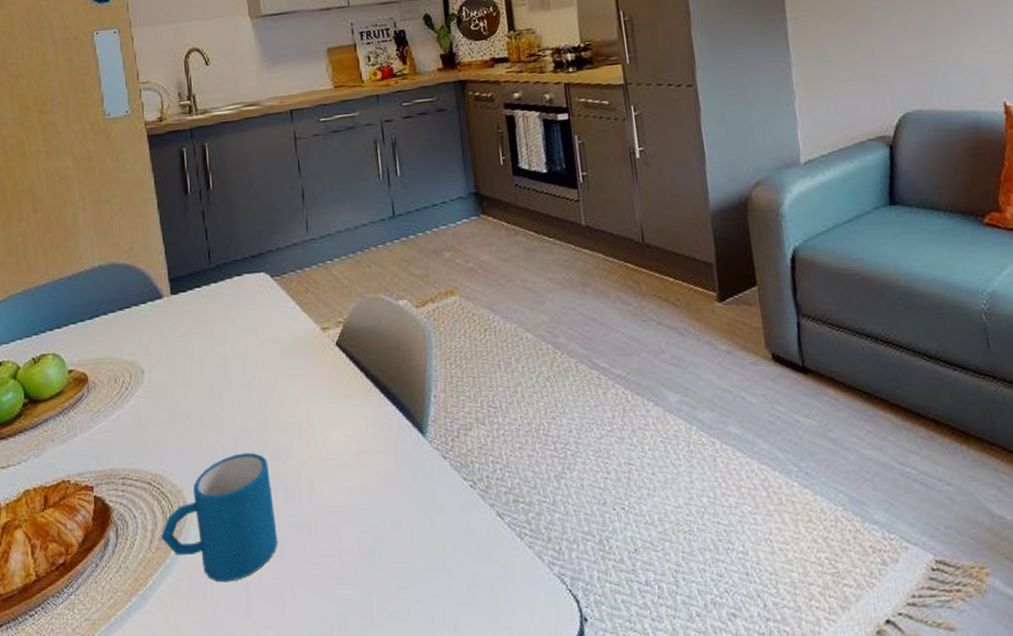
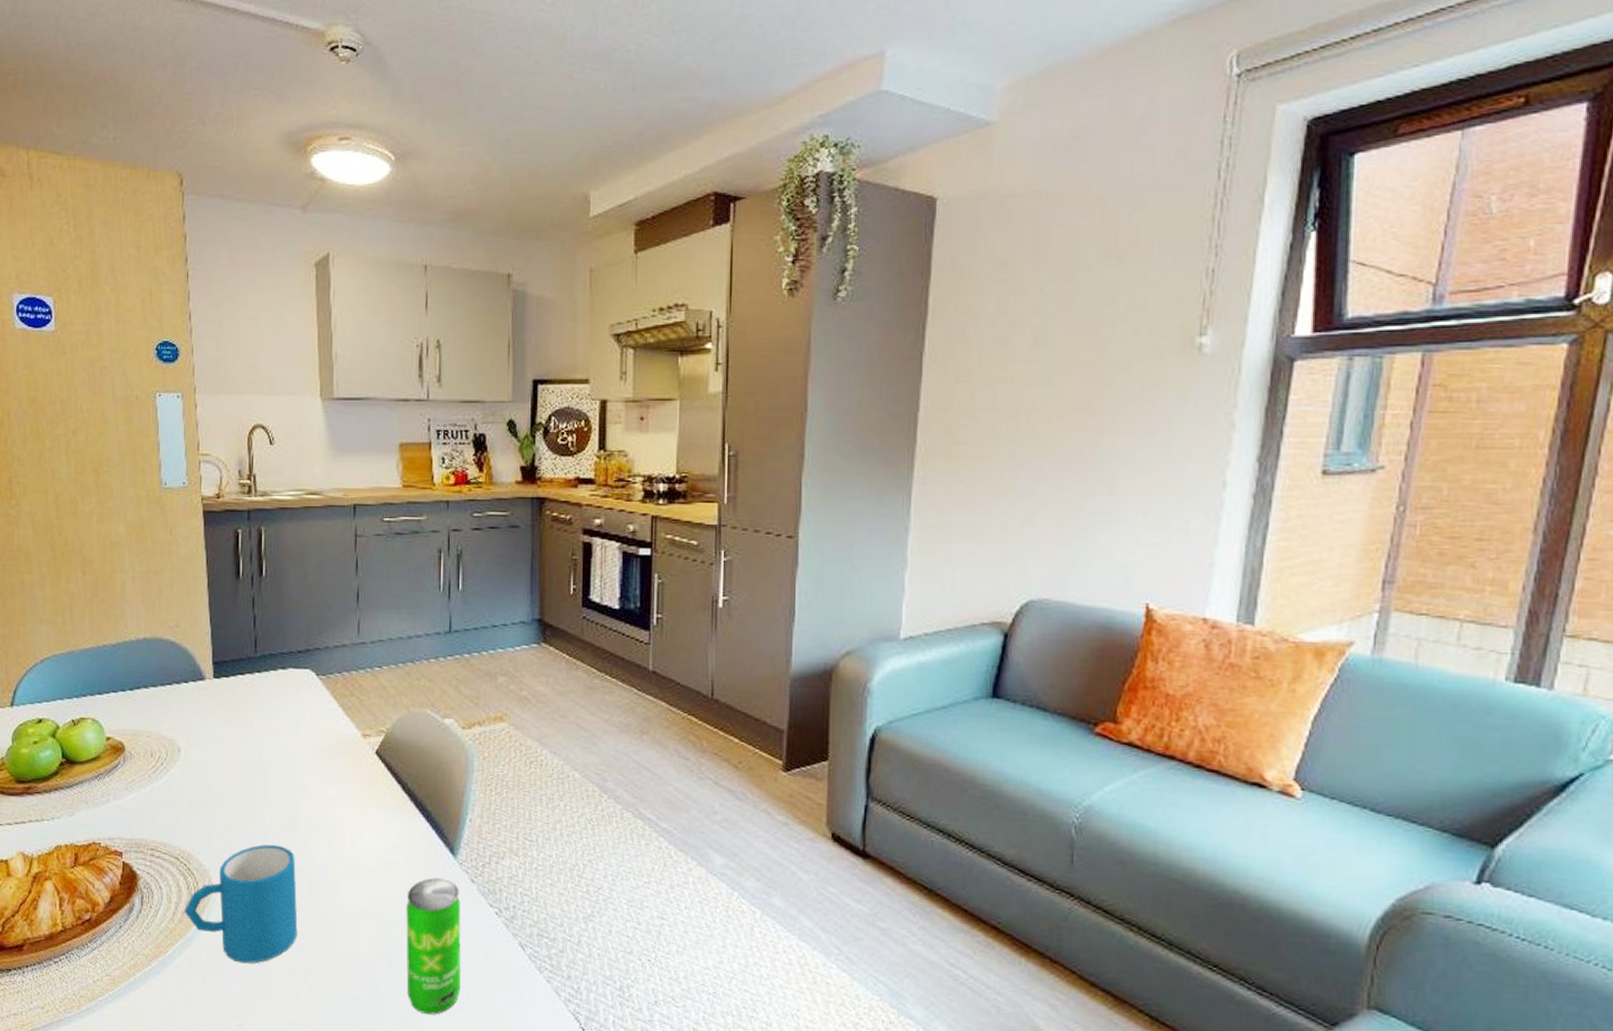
beverage can: none [382,459,446,603] -> present [406,877,461,1015]

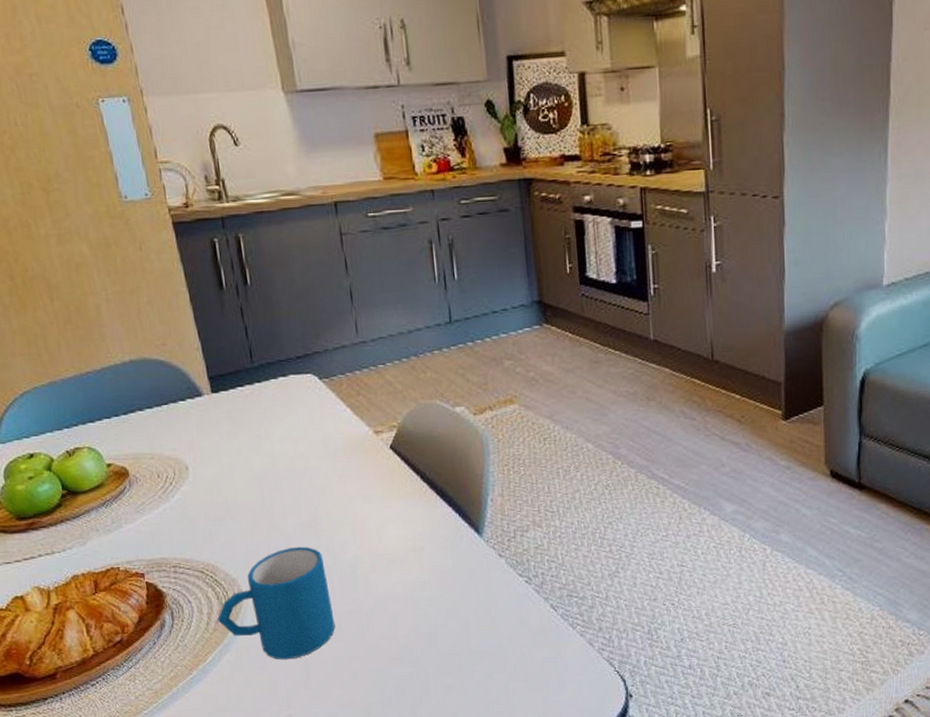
beverage can: present [406,877,461,1015] -> none [438,556,500,680]

